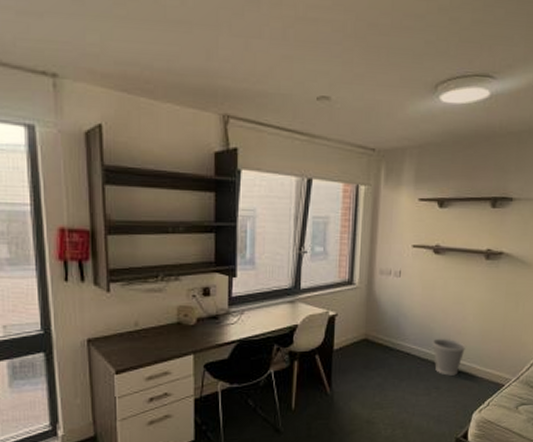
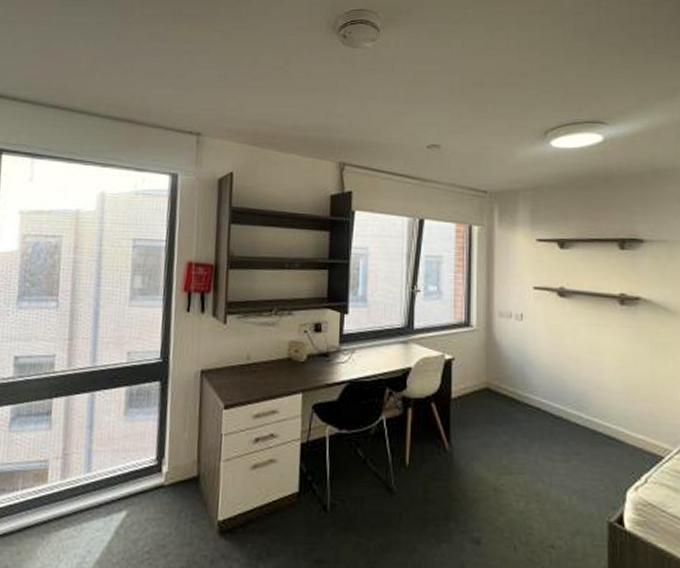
wastebasket: present [432,338,467,376] -> none [566,392,609,440]

